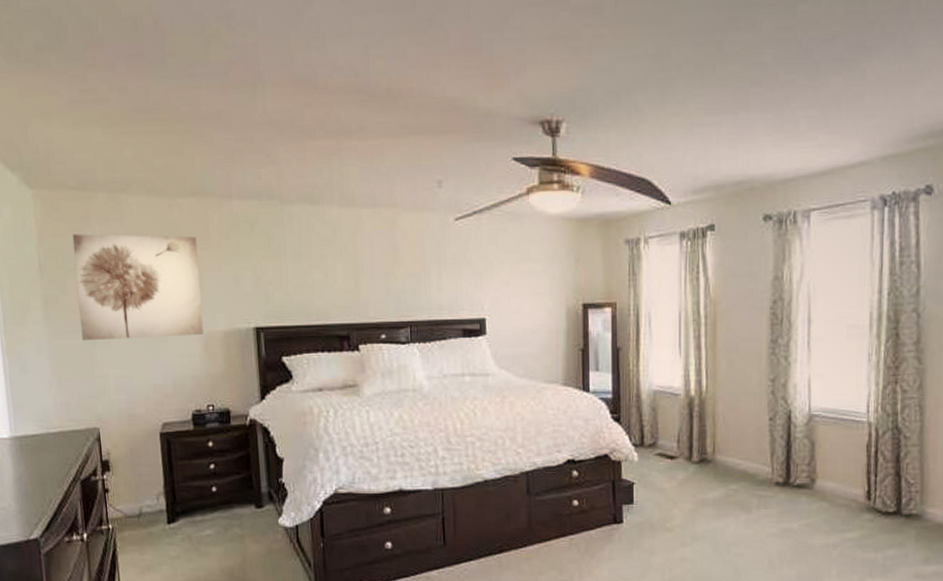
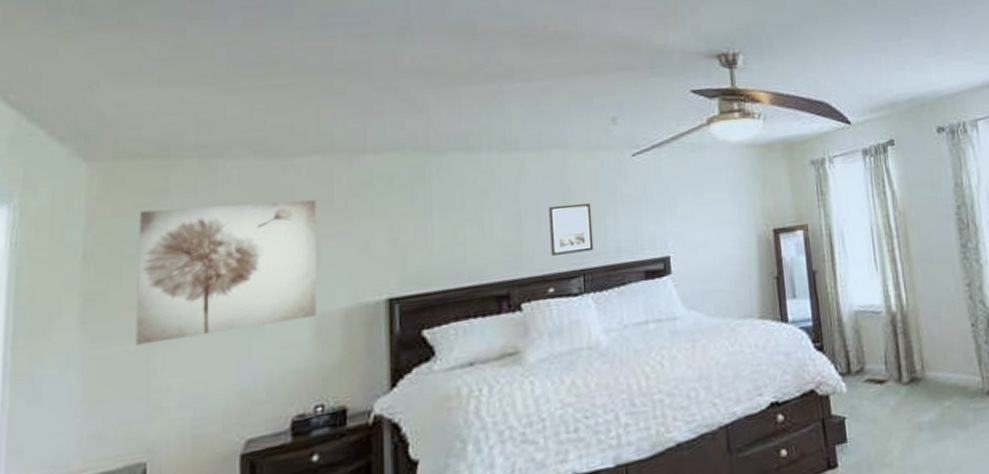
wall art: none [381,261,419,306] -> present [549,203,594,256]

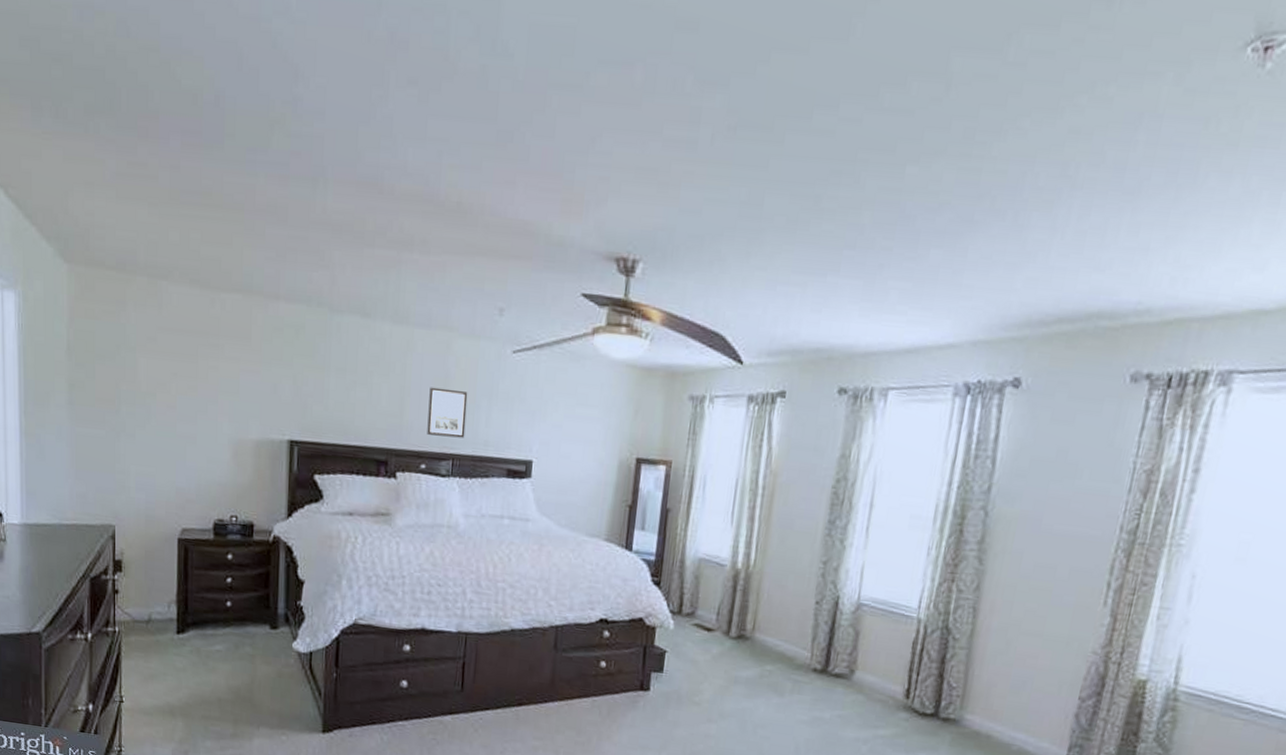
wall art: present [135,199,316,346] -> none [105,317,237,441]

